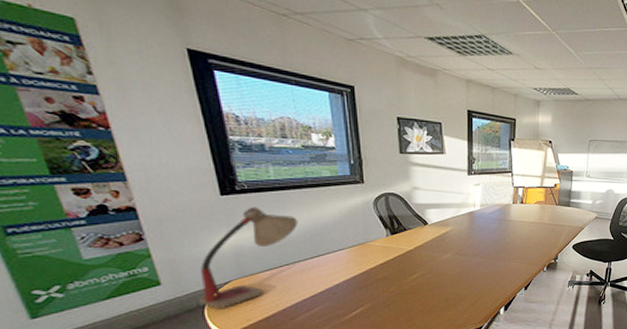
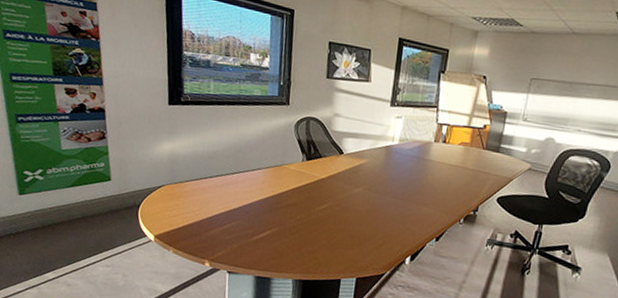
desk lamp: present [198,206,298,308] -> none [135,118,227,211]

